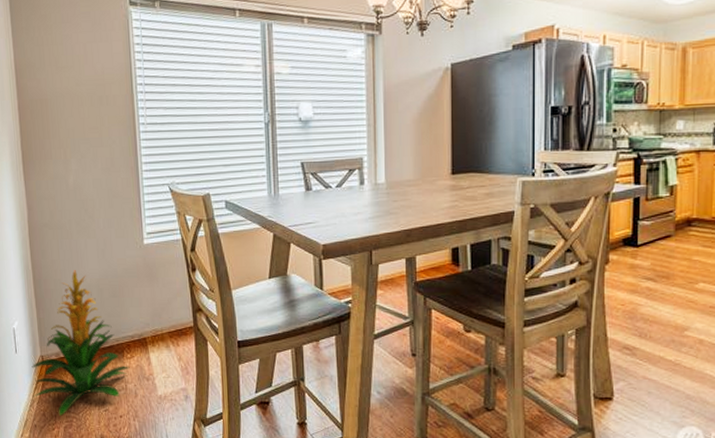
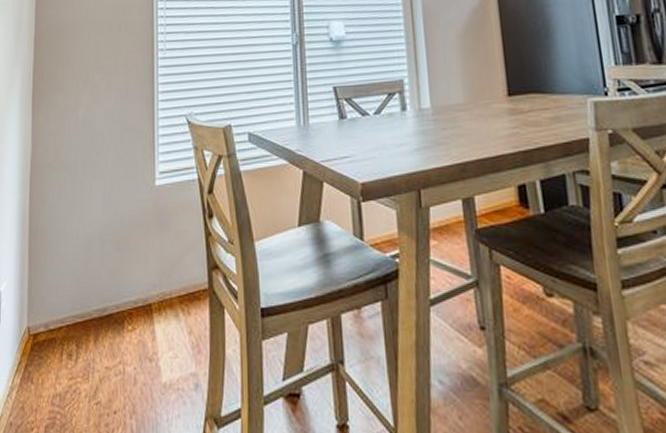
indoor plant: present [32,270,130,416] -> none [14,218,130,410]

